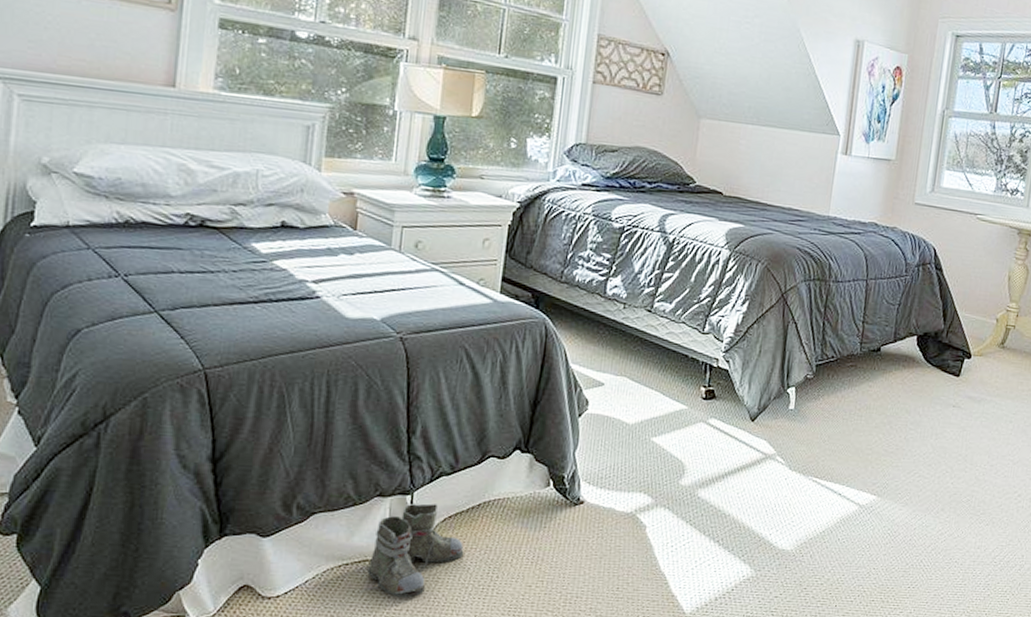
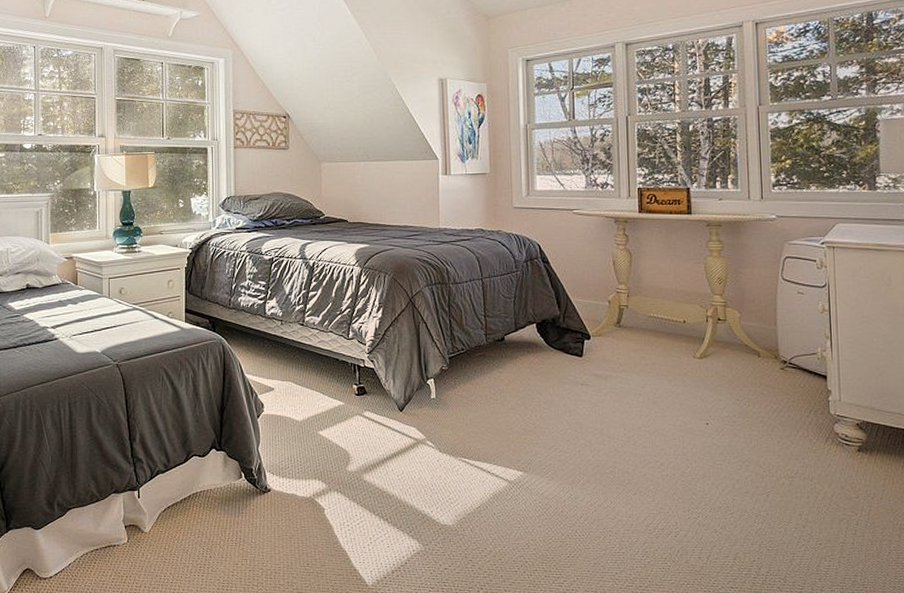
boots: present [359,503,464,598] -> none [108,497,183,577]

